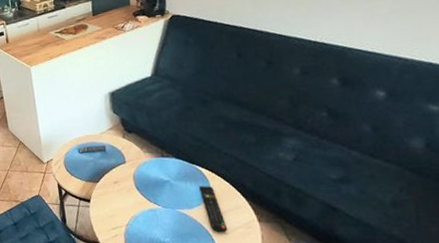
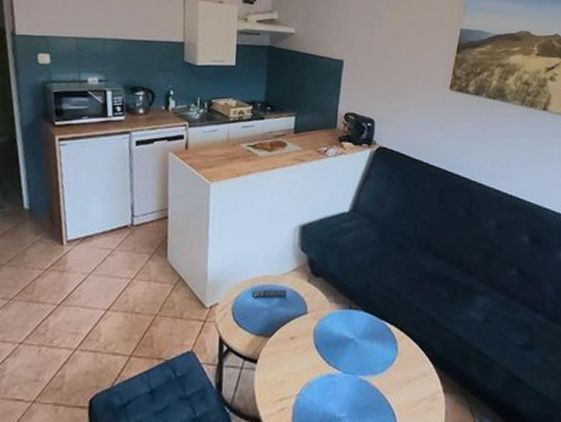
remote control: present [199,186,228,233] -> none [386,347,411,407]

